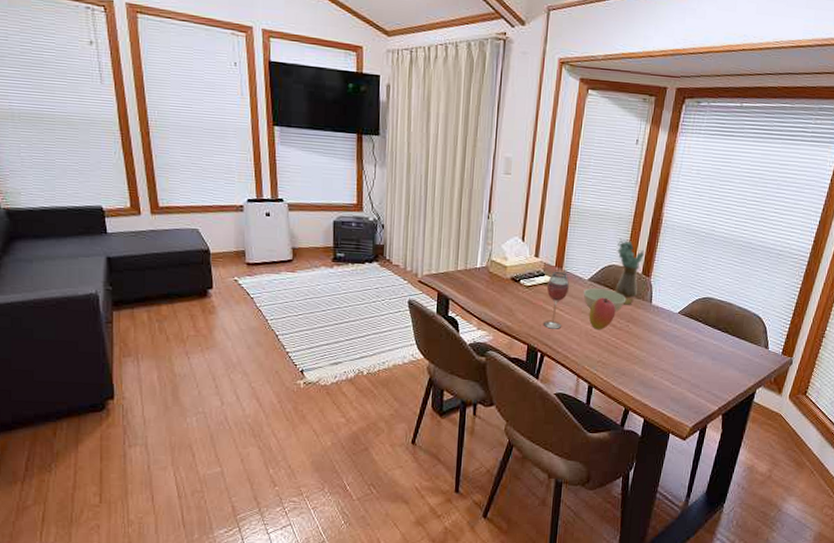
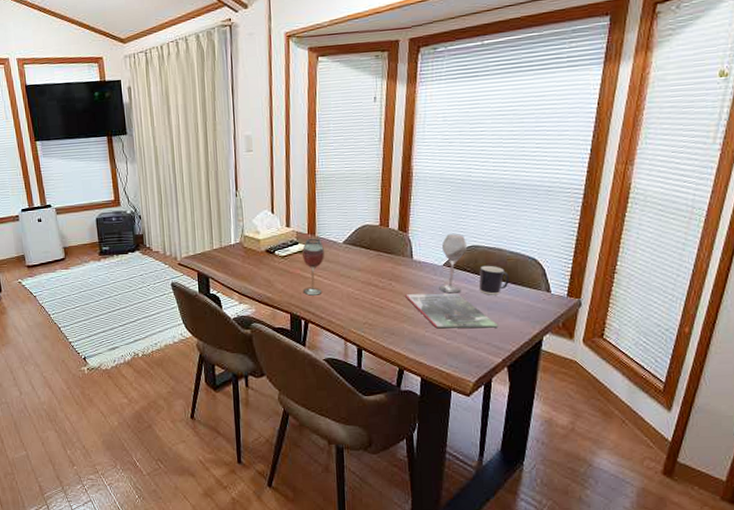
bowl: present [583,288,627,313] -> none [339,250,386,273]
fruit: present [589,297,616,330] -> none [348,258,376,292]
vase: present [615,237,645,305] -> none [369,197,399,263]
magazine: none [640,337,720,377] -> present [405,293,499,329]
wineglass: none [672,284,703,341] -> present [439,234,468,294]
mug: none [707,317,735,347] -> present [479,265,509,295]

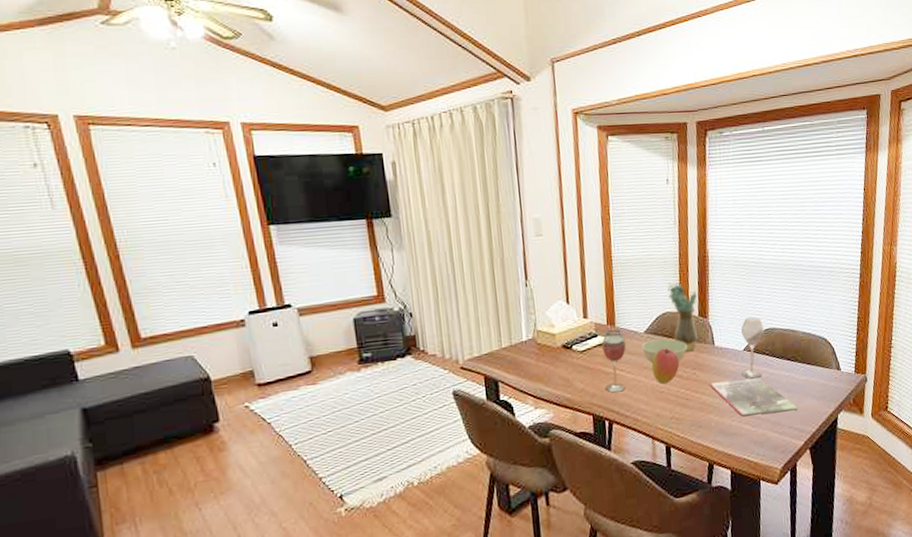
bowl: none [339,250,386,273] -> present [641,338,688,363]
fruit: none [348,258,376,292] -> present [651,348,680,385]
vase: none [369,197,399,263] -> present [668,282,698,352]
mug: present [479,265,509,295] -> none [777,347,804,378]

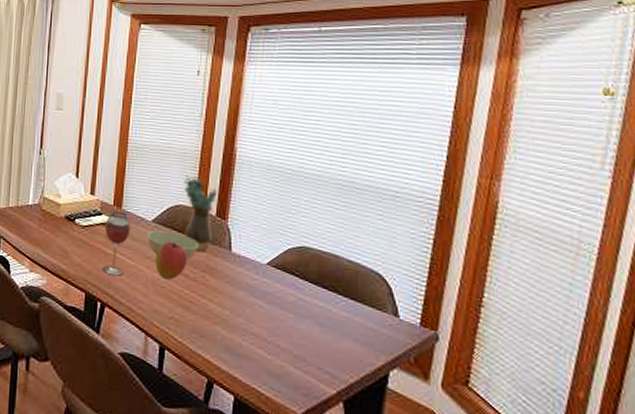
magazine: present [710,378,799,416] -> none [220,291,333,350]
wineglass: present [741,317,765,379] -> none [261,229,297,300]

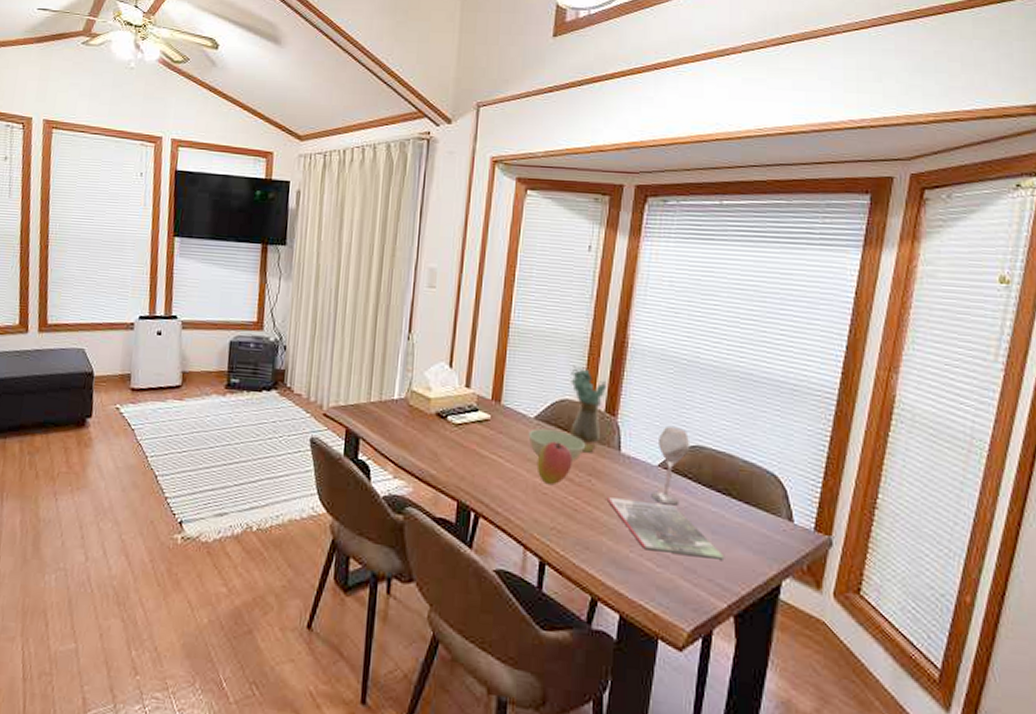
wineglass: present [103,210,130,276] -> none [478,405,510,482]
magazine: none [220,291,333,350] -> present [607,497,725,560]
wineglass: none [261,229,297,300] -> present [651,427,691,506]

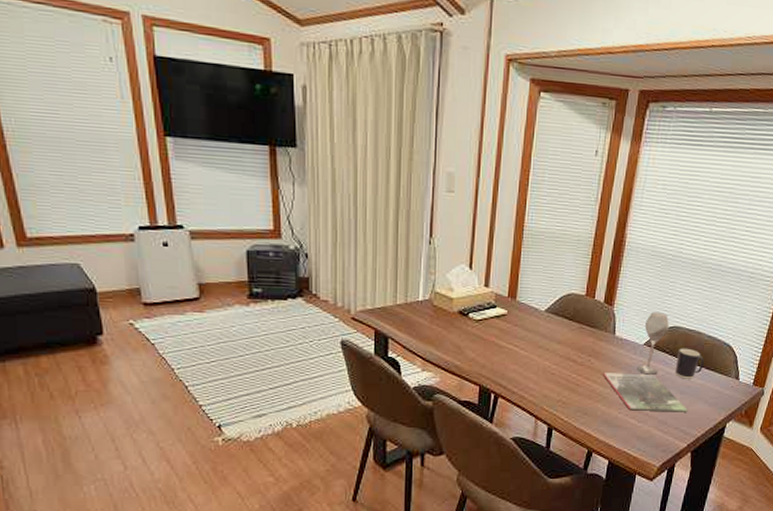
bowl: present [528,428,586,463] -> none [539,320,588,347]
fruit: present [536,441,573,486] -> none [546,330,576,367]
vase: present [570,365,608,453] -> none [575,262,607,338]
mug: none [701,473,741,516] -> present [674,348,704,379]

